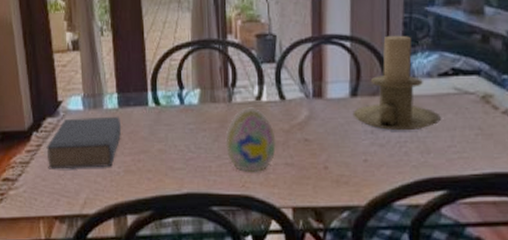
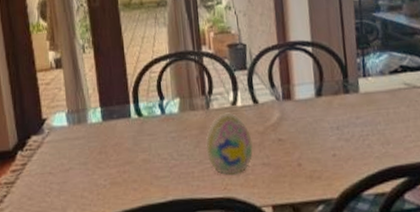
book: present [46,116,122,169] -> none [32,129,106,188]
candle holder: present [352,35,441,131] -> none [319,39,396,126]

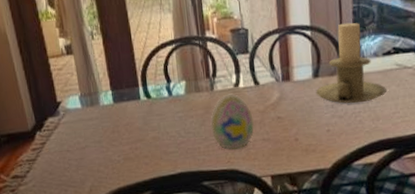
candle holder: none [319,39,396,126] -> present [315,22,386,104]

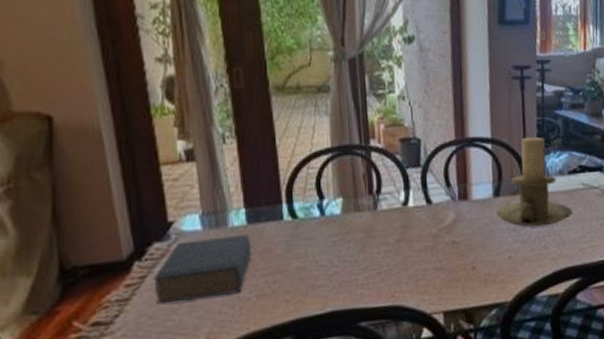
book: none [50,111,118,164] -> present [153,234,252,305]
decorative egg: present [209,93,254,150] -> none [370,213,425,281]

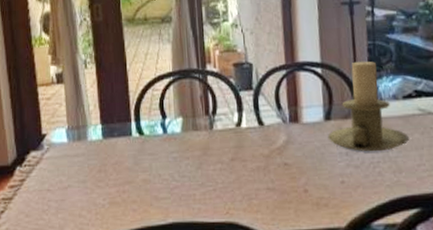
book: present [153,234,252,305] -> none [30,147,106,205]

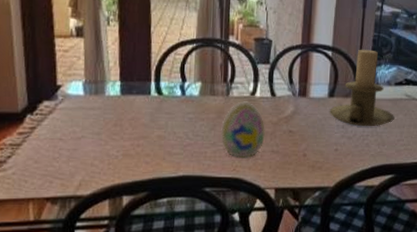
decorative egg: none [207,134,258,198] -> present [220,101,265,158]

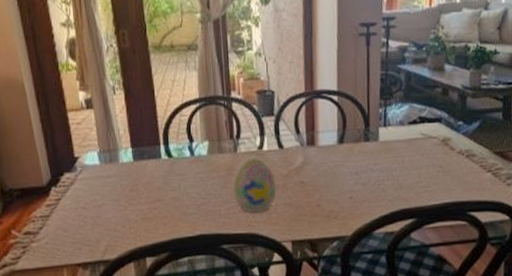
candle holder: present [329,49,394,127] -> none [340,89,411,172]

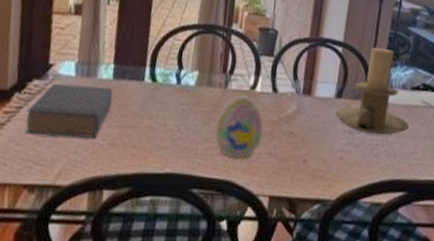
book: none [66,169,138,221] -> present [25,83,113,139]
candle holder: none [340,89,411,172] -> present [335,47,409,135]

